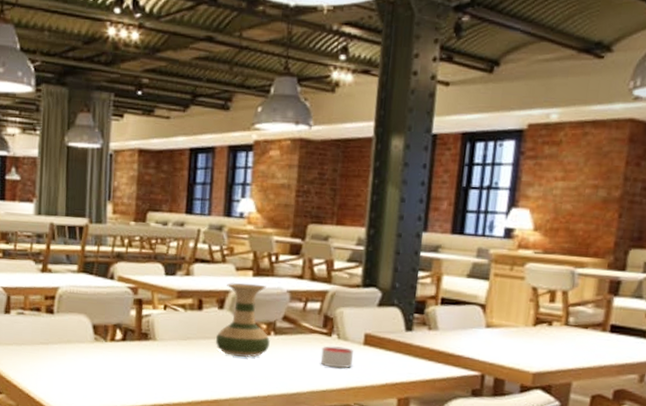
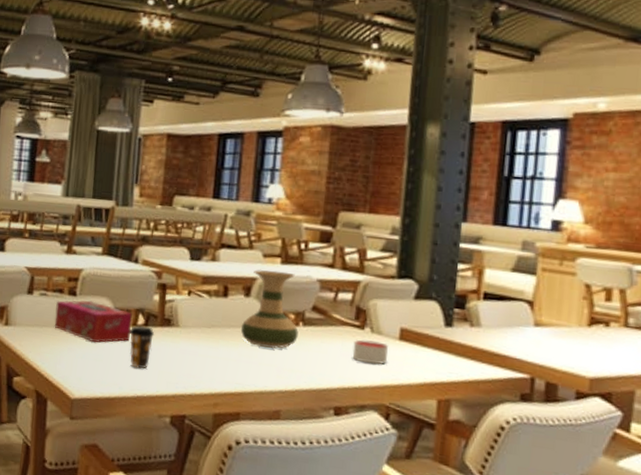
tissue box: none [33,318,111,359] -> present [54,300,133,343]
coffee cup: none [107,341,133,382] -> present [129,326,155,369]

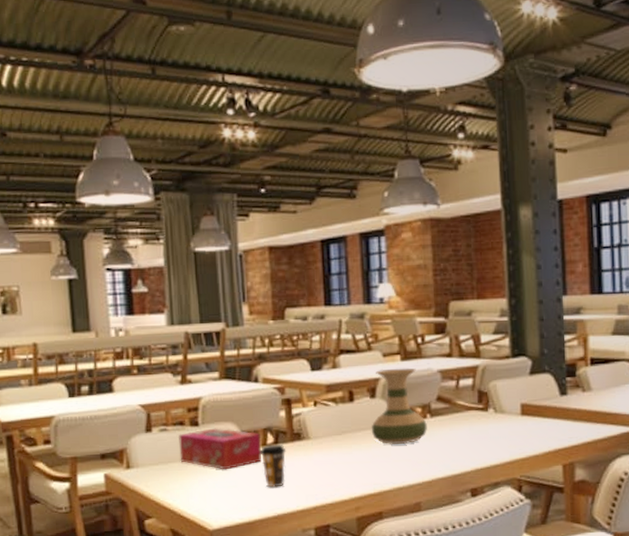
candle: present [352,340,389,365] -> none [480,420,514,443]

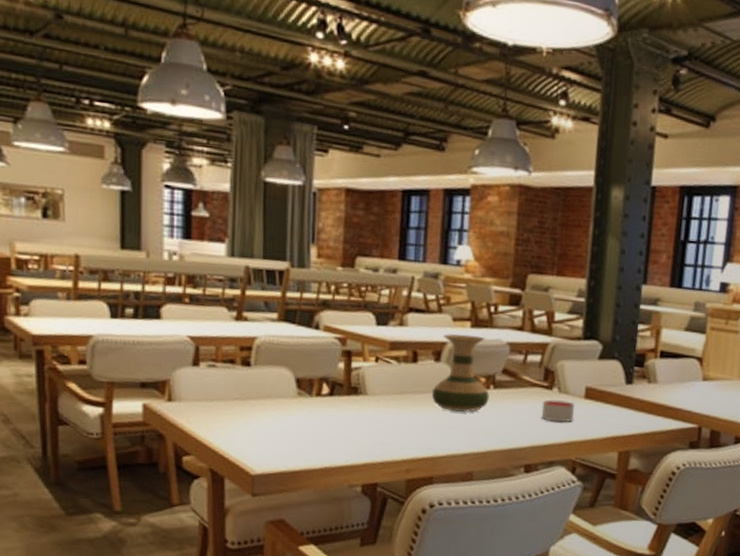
tissue box: present [179,428,262,470] -> none [227,370,316,416]
coffee cup: present [260,445,286,488] -> none [313,395,341,440]
candle: none [480,420,514,443] -> present [541,400,575,423]

